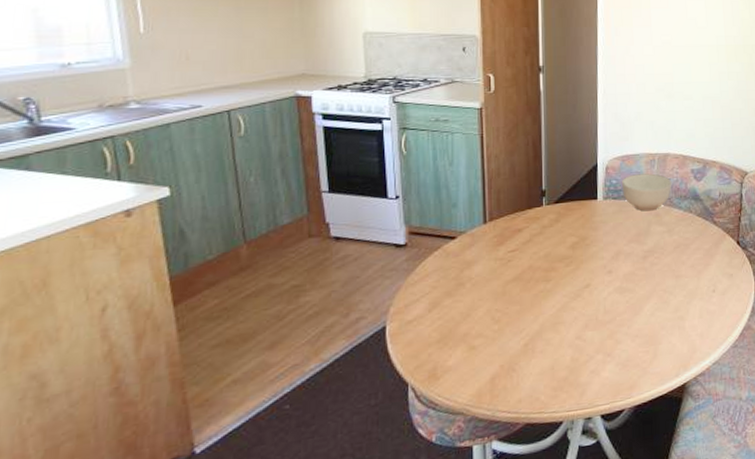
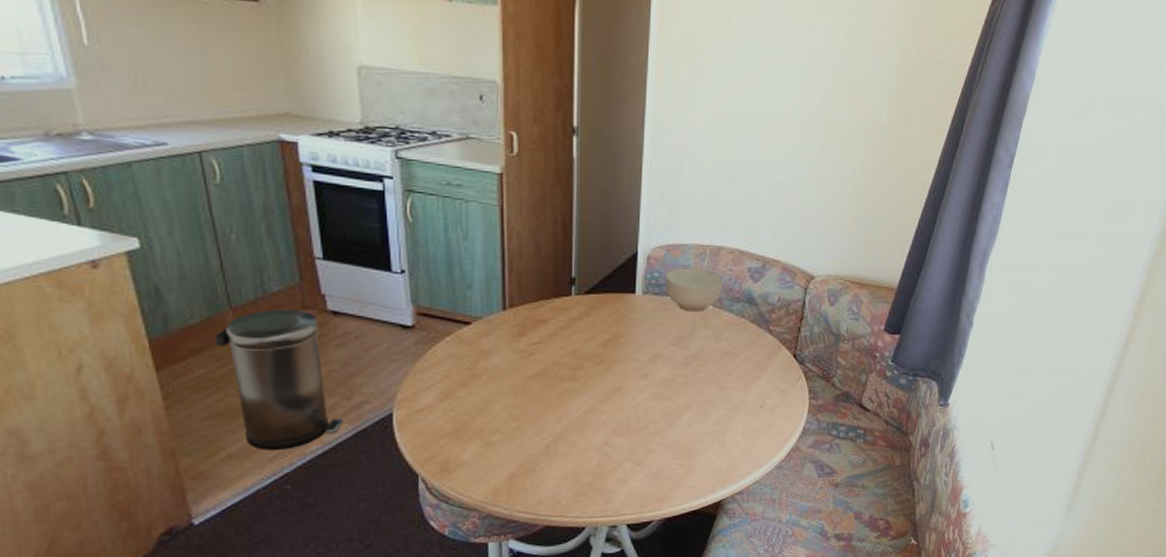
pedal bin: none [229,238,341,373] -> present [215,309,344,450]

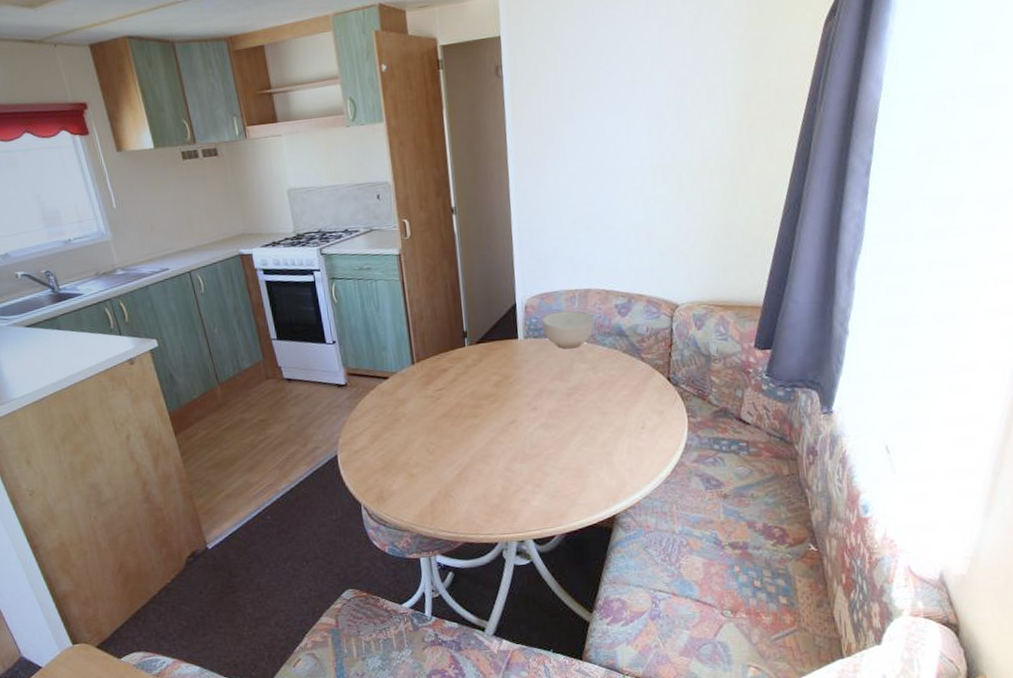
pedal bin: present [215,309,344,450] -> none [210,380,303,490]

